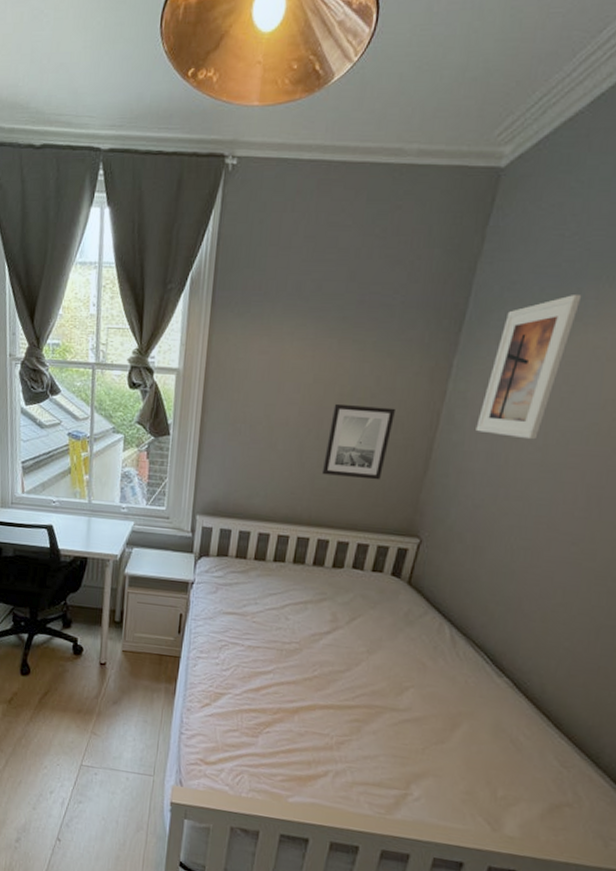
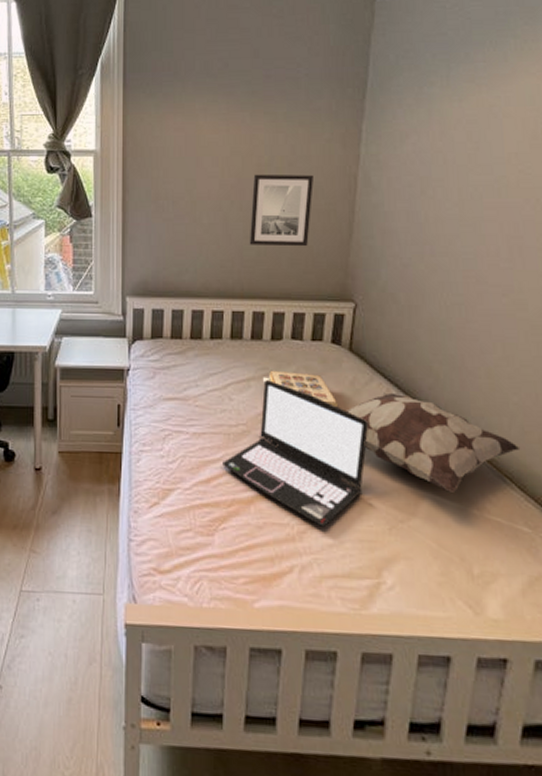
laptop: none [273,604,418,741] -> present [222,380,369,527]
book: none [320,595,389,636] -> present [263,370,337,408]
decorative pillow: none [397,626,564,723] -> present [347,392,521,492]
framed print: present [475,293,582,440] -> none [393,58,471,196]

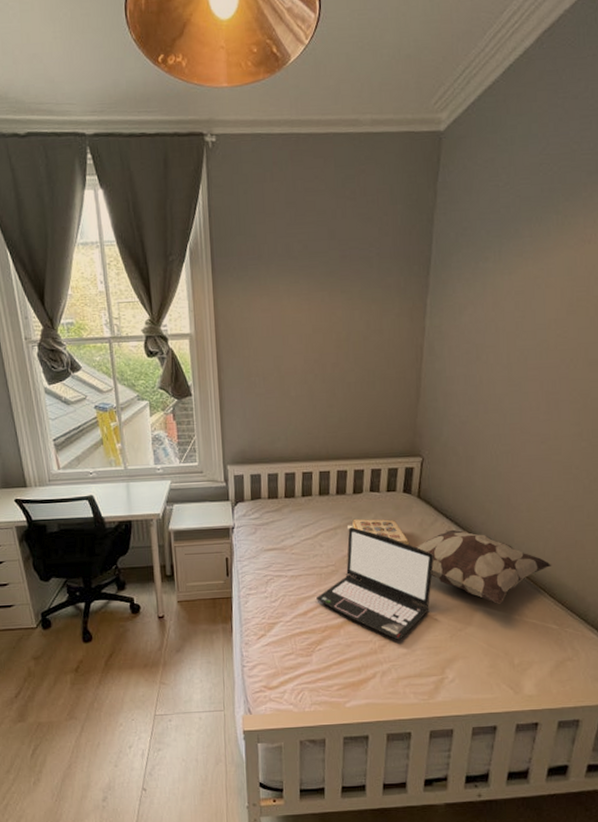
wall art: present [249,174,313,247] -> none [331,347,386,413]

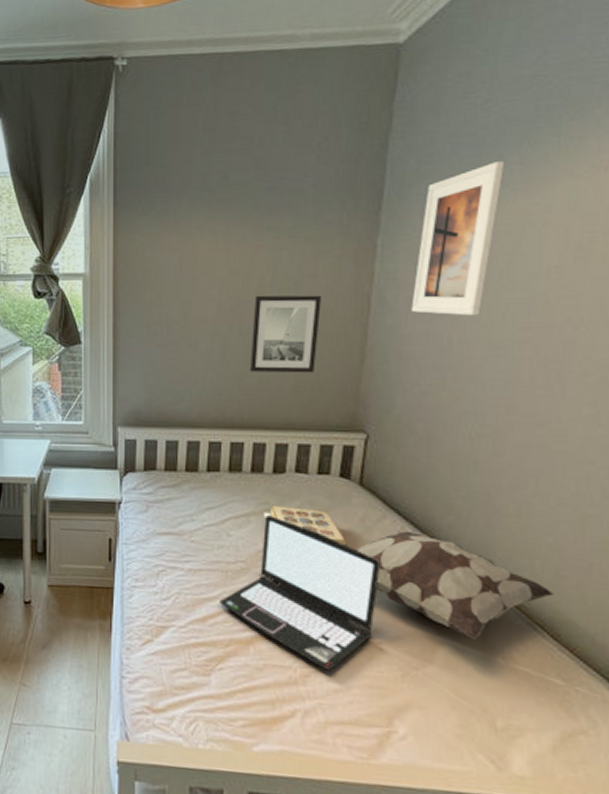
wall art: none [331,347,386,413] -> present [249,295,321,373]
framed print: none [453,234,520,361] -> present [411,160,505,316]

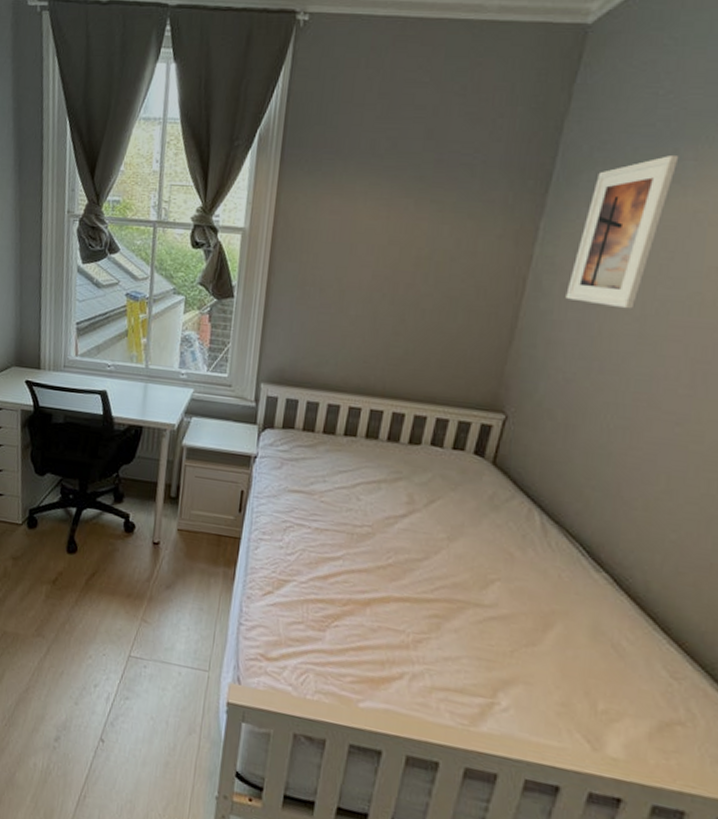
laptop: present [220,515,381,671] -> none [342,484,504,639]
wall art: present [249,295,321,373] -> none [397,267,477,350]
book: present [264,504,346,546] -> none [395,474,472,522]
decorative pillow: present [356,530,555,639] -> none [481,512,671,625]

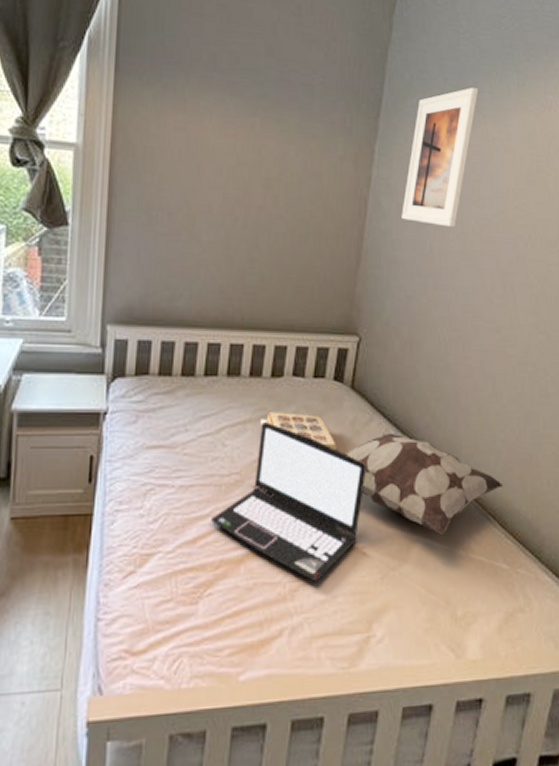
laptop: none [342,484,504,639] -> present [211,422,367,582]
book: none [395,474,472,522] -> present [261,410,337,451]
decorative pillow: none [481,512,671,625] -> present [346,433,504,534]

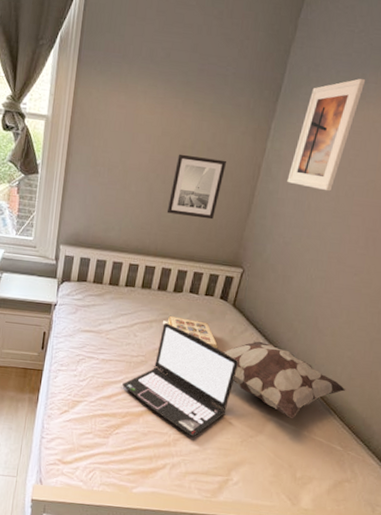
wall art: none [252,188,324,274] -> present [166,154,226,220]

